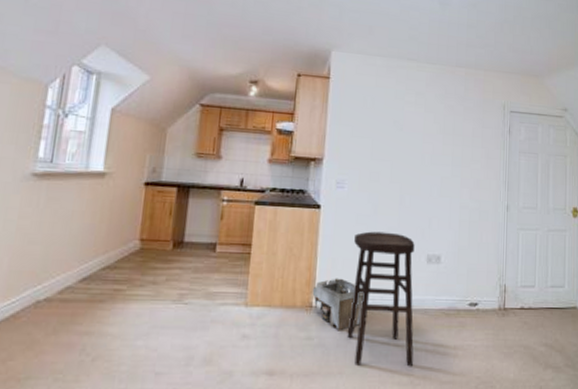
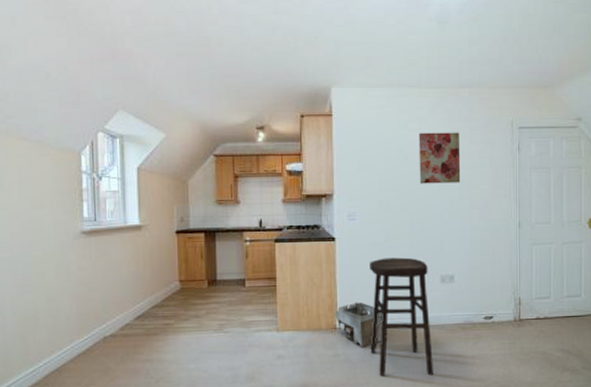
wall art: none [412,105,454,160] -> present [419,132,461,184]

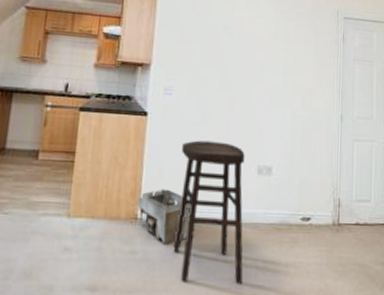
wall art: present [419,132,461,184] -> none [242,10,286,67]

